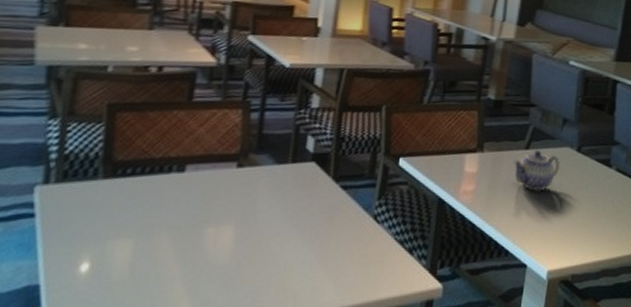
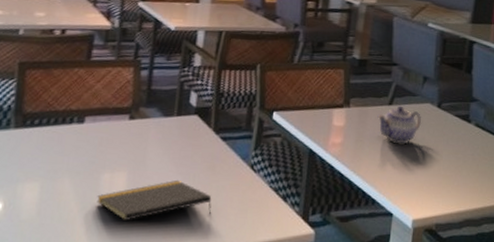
notepad: none [199,233,330,280] -> present [96,179,212,222]

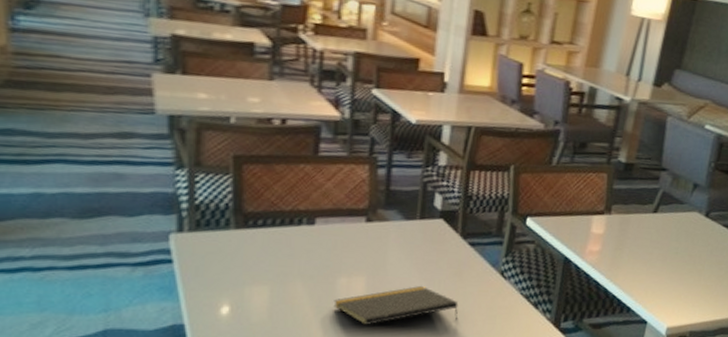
teapot: present [377,105,422,144] -> none [640,213,687,254]

